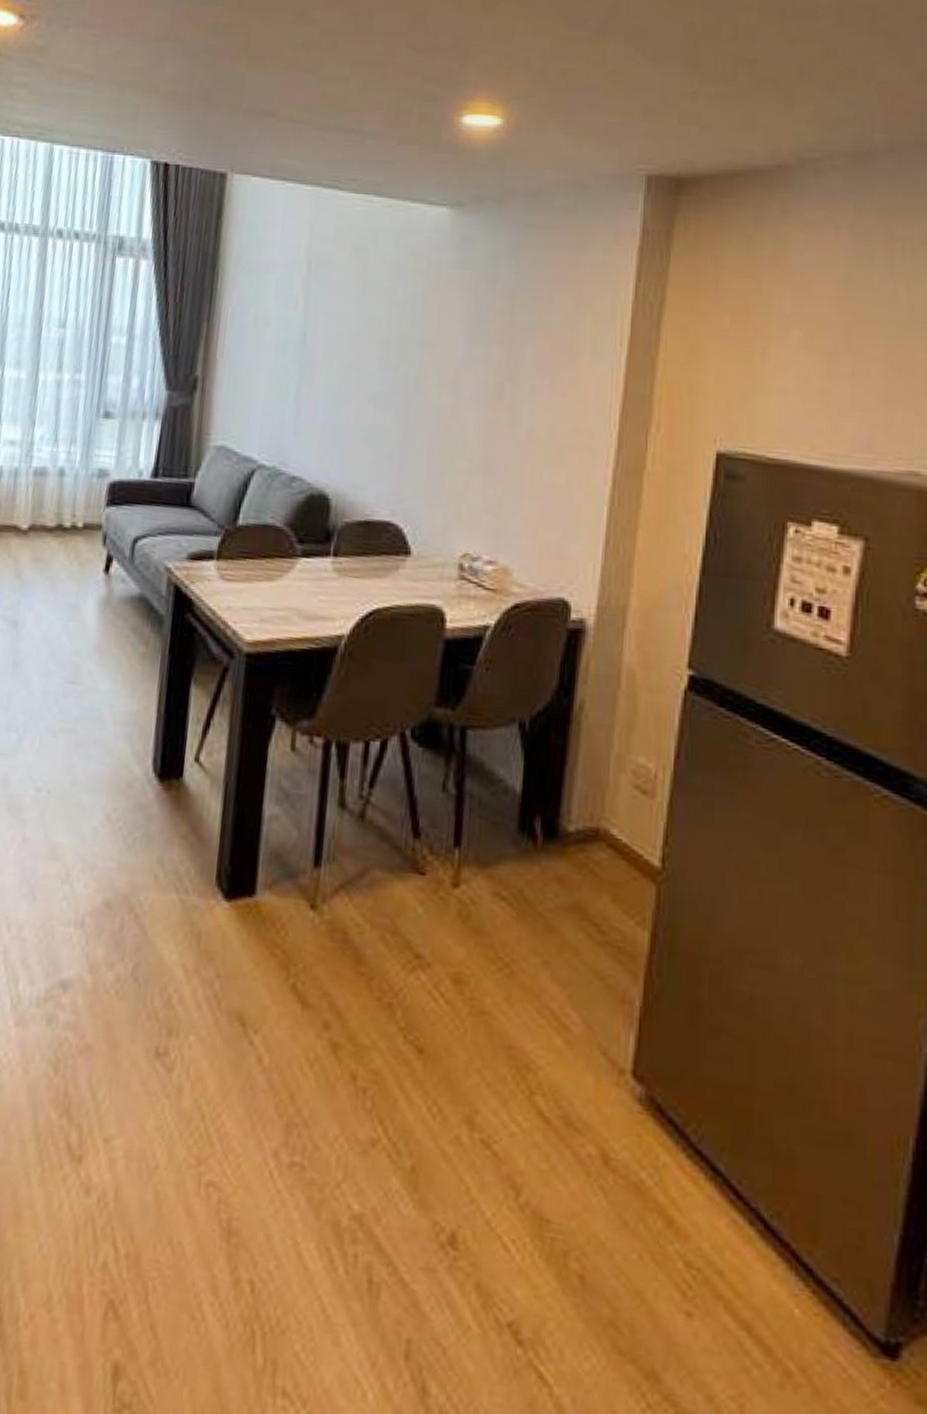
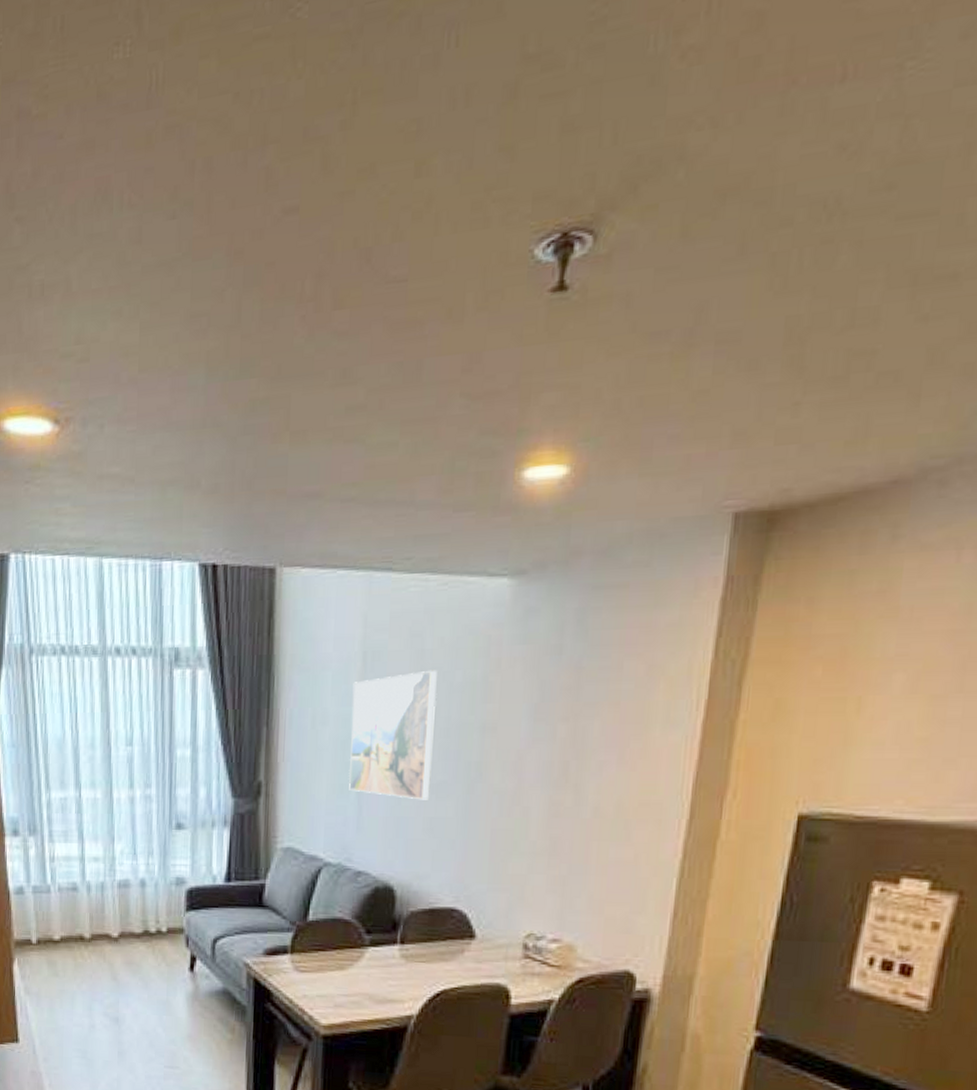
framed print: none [287,284,379,409] -> present [349,670,437,800]

